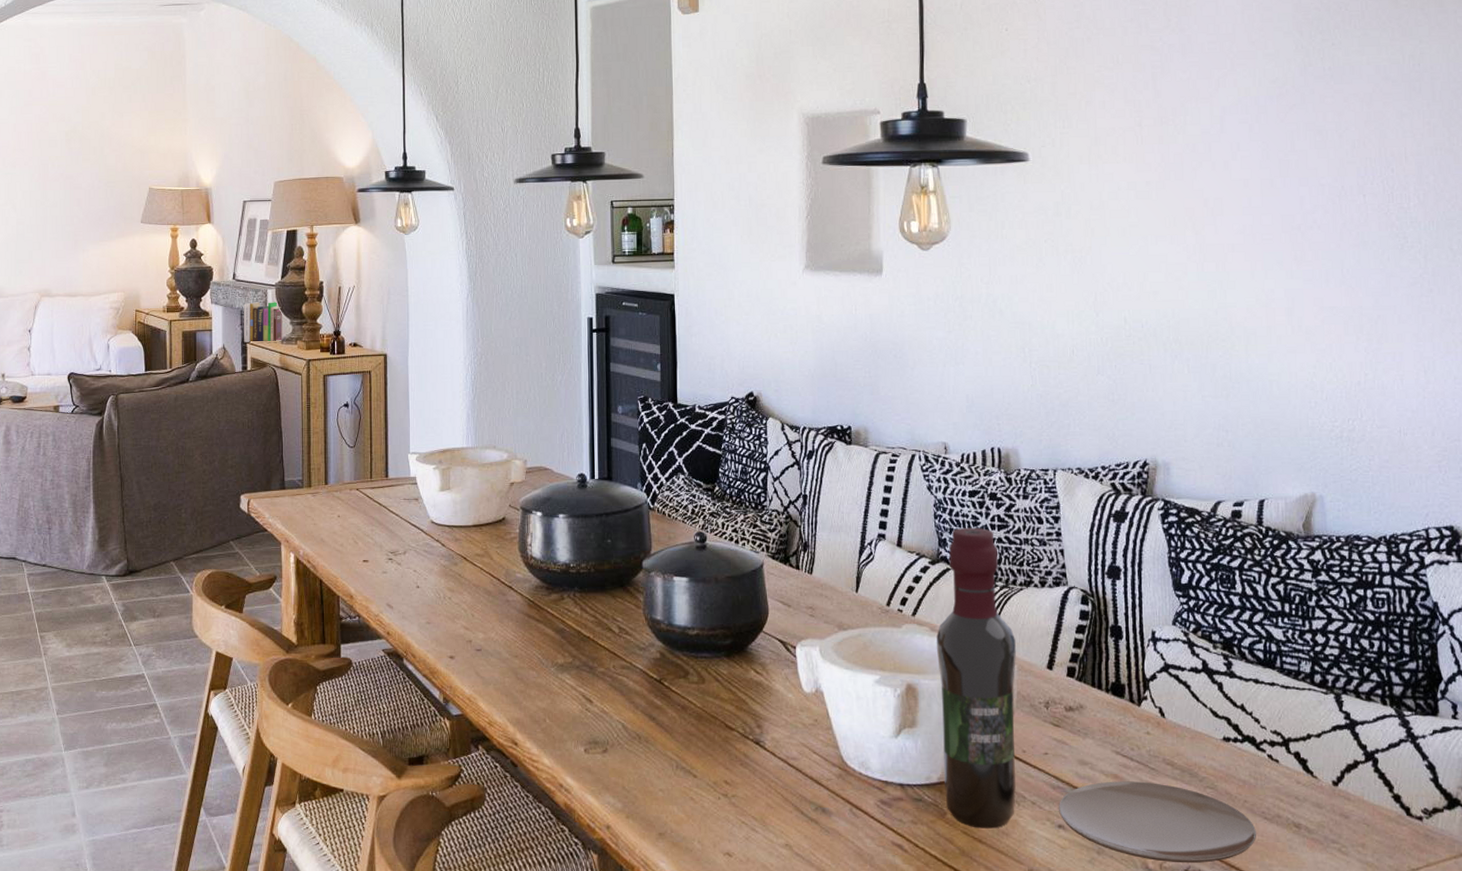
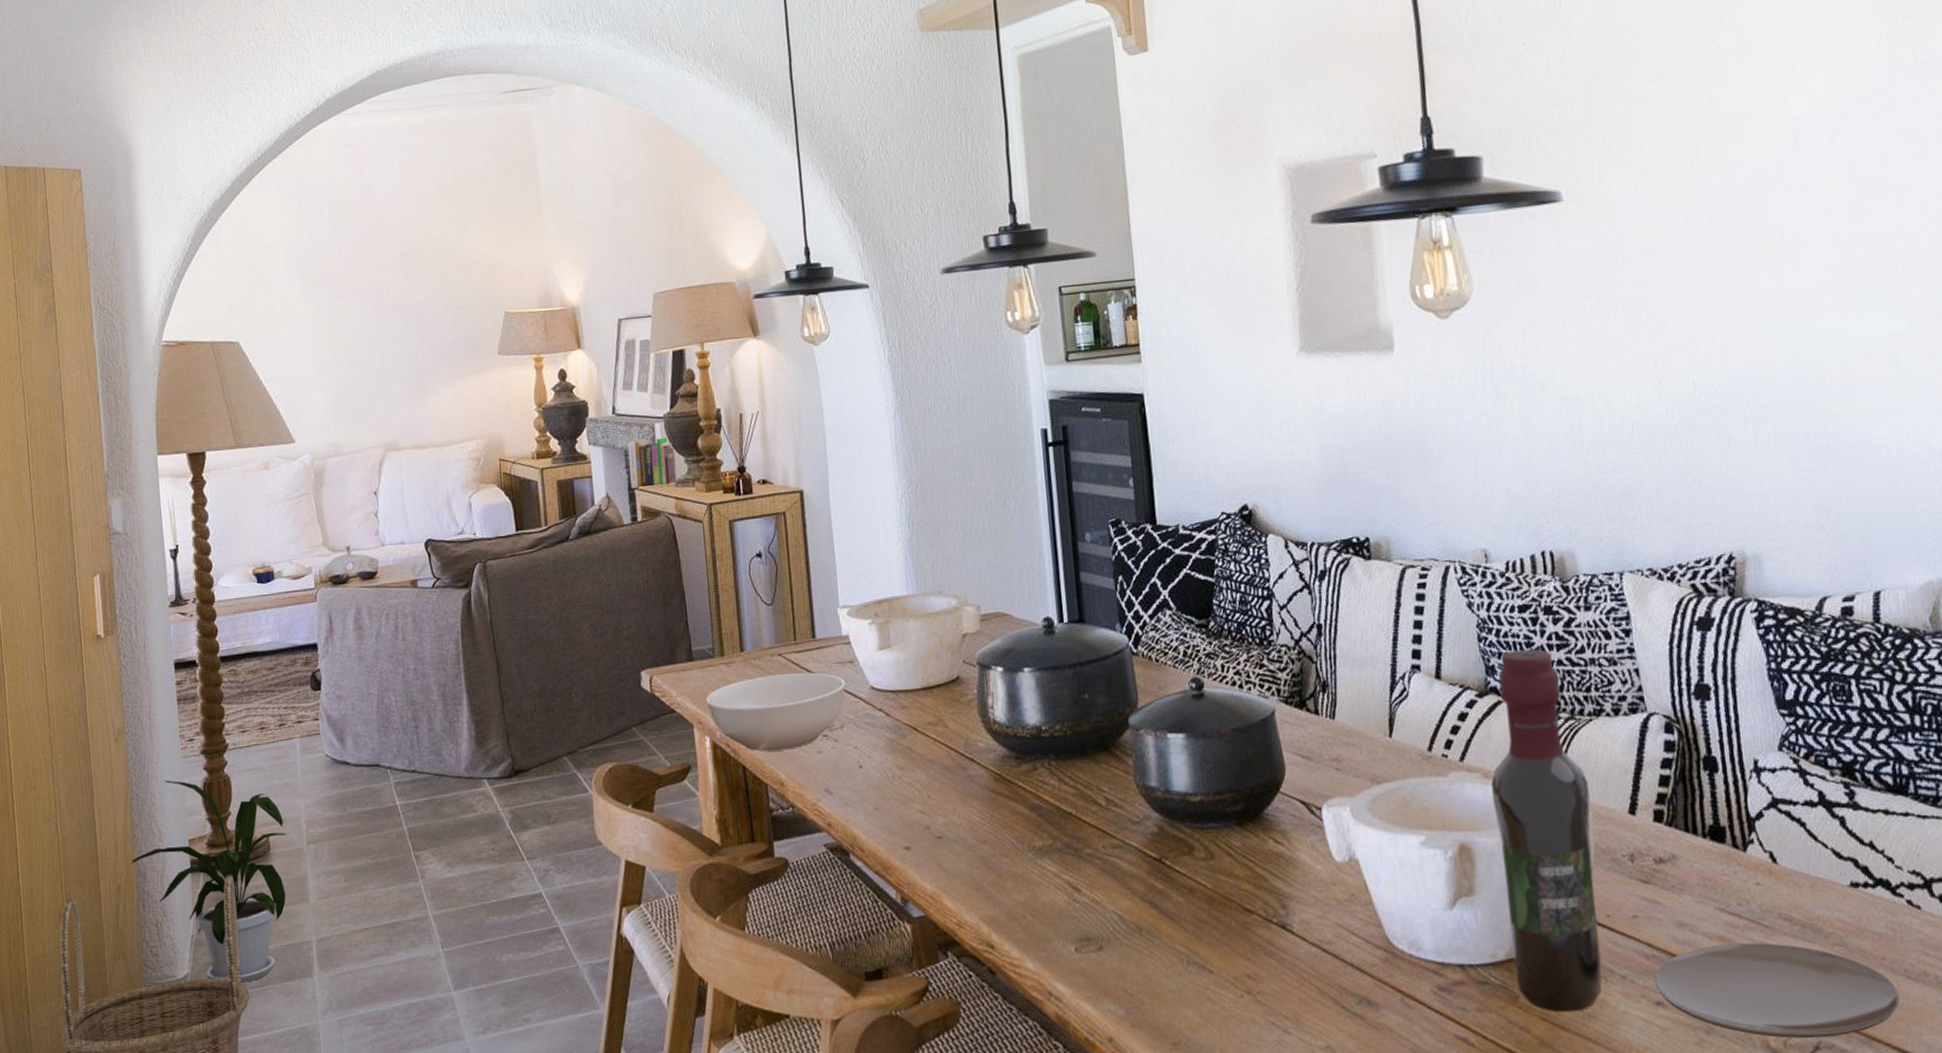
bowl: none [293,506,410,569] -> present [706,672,846,752]

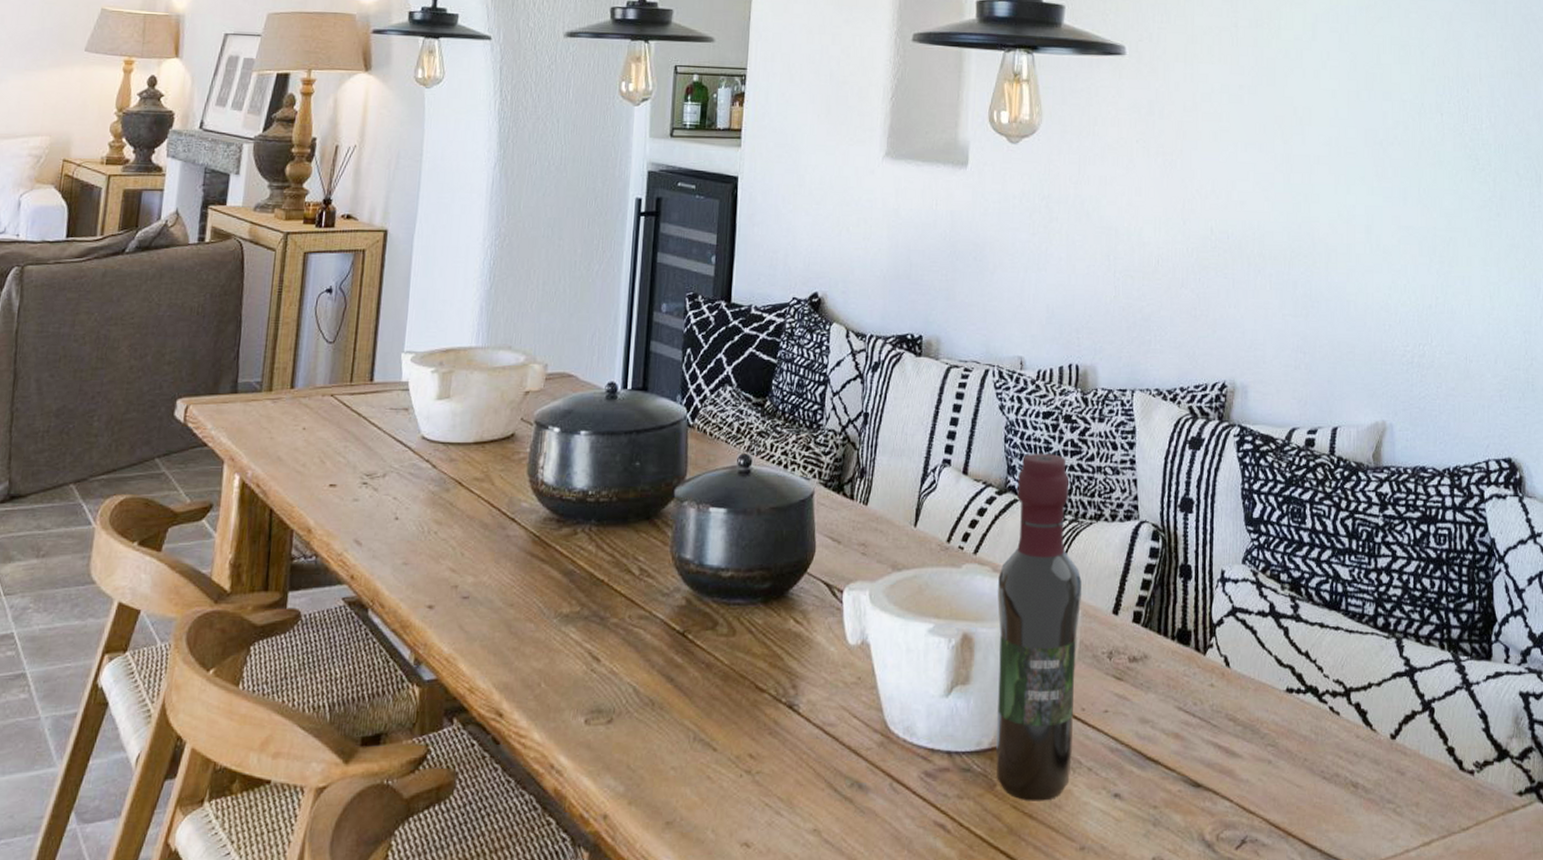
books: present [628,437,677,489] -> none [204,158,259,210]
bowl: present [706,672,846,752] -> none [243,416,396,495]
plate: present [1655,942,1900,1039] -> none [1116,740,1314,833]

